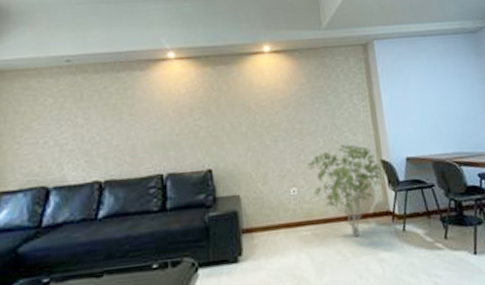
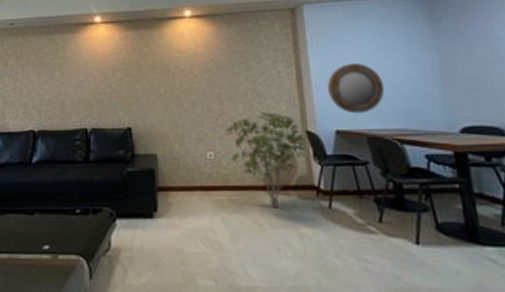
home mirror: none [398,94,445,141] -> present [328,63,385,114]

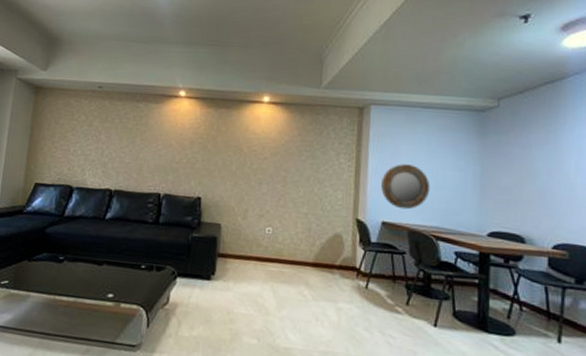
shrub: present [225,112,307,209] -> none [285,198,355,284]

